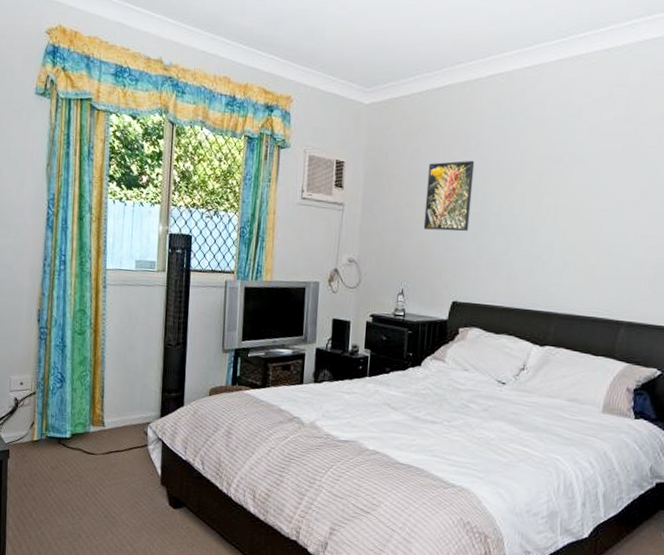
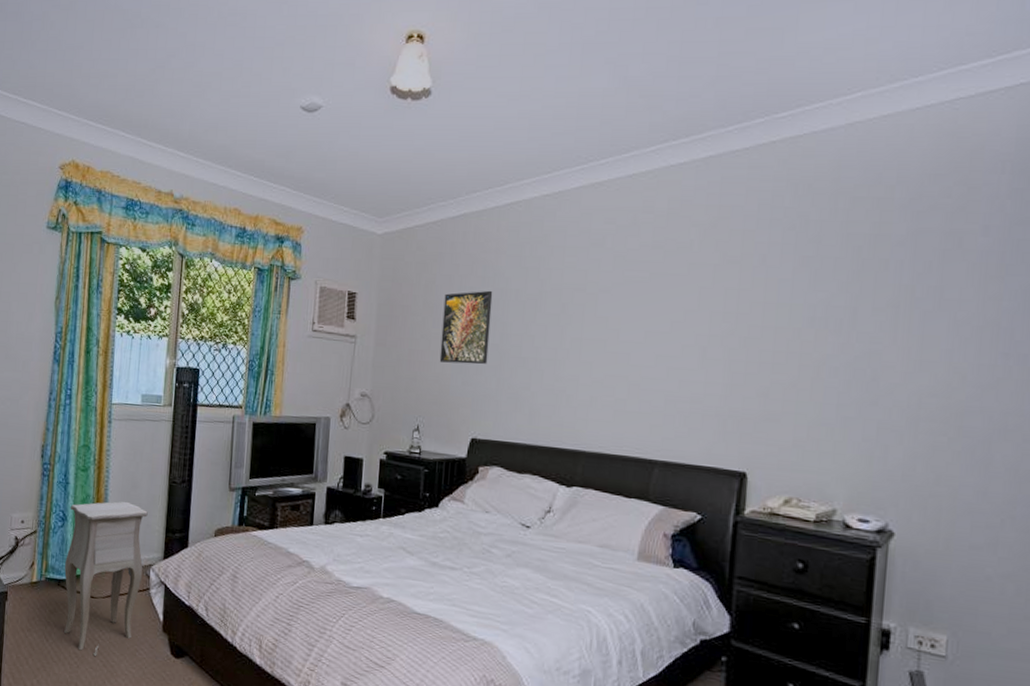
side table: none [64,363,144,508] -> present [64,501,148,656]

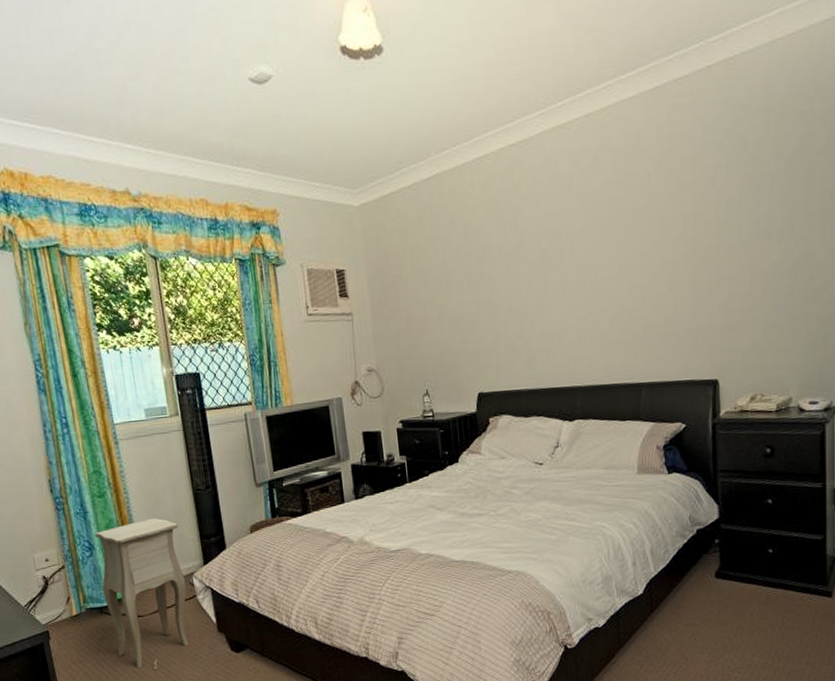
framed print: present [439,290,493,365] -> none [431,247,482,326]

